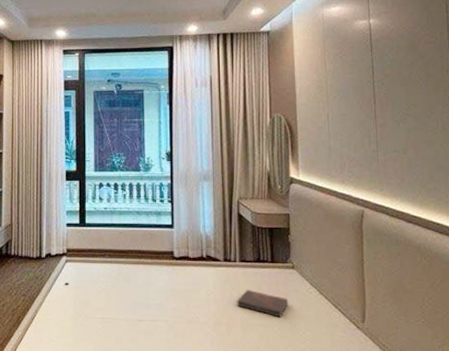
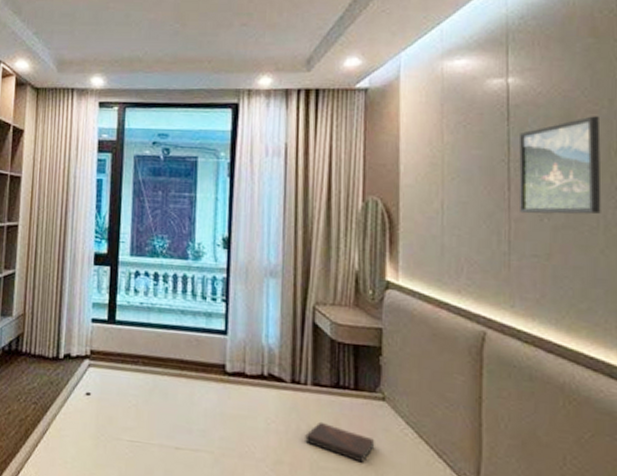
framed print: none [380,46,439,120] -> present [519,116,602,215]

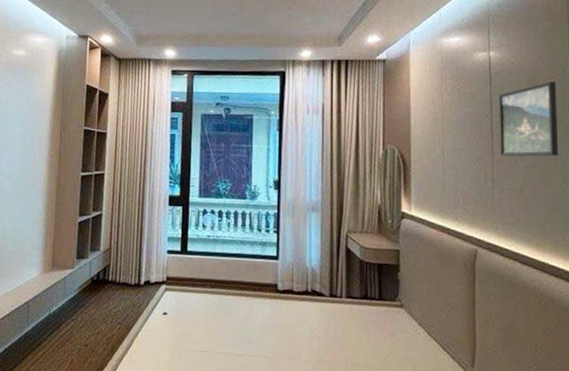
book: present [305,421,375,463] -> none [341,327,395,358]

